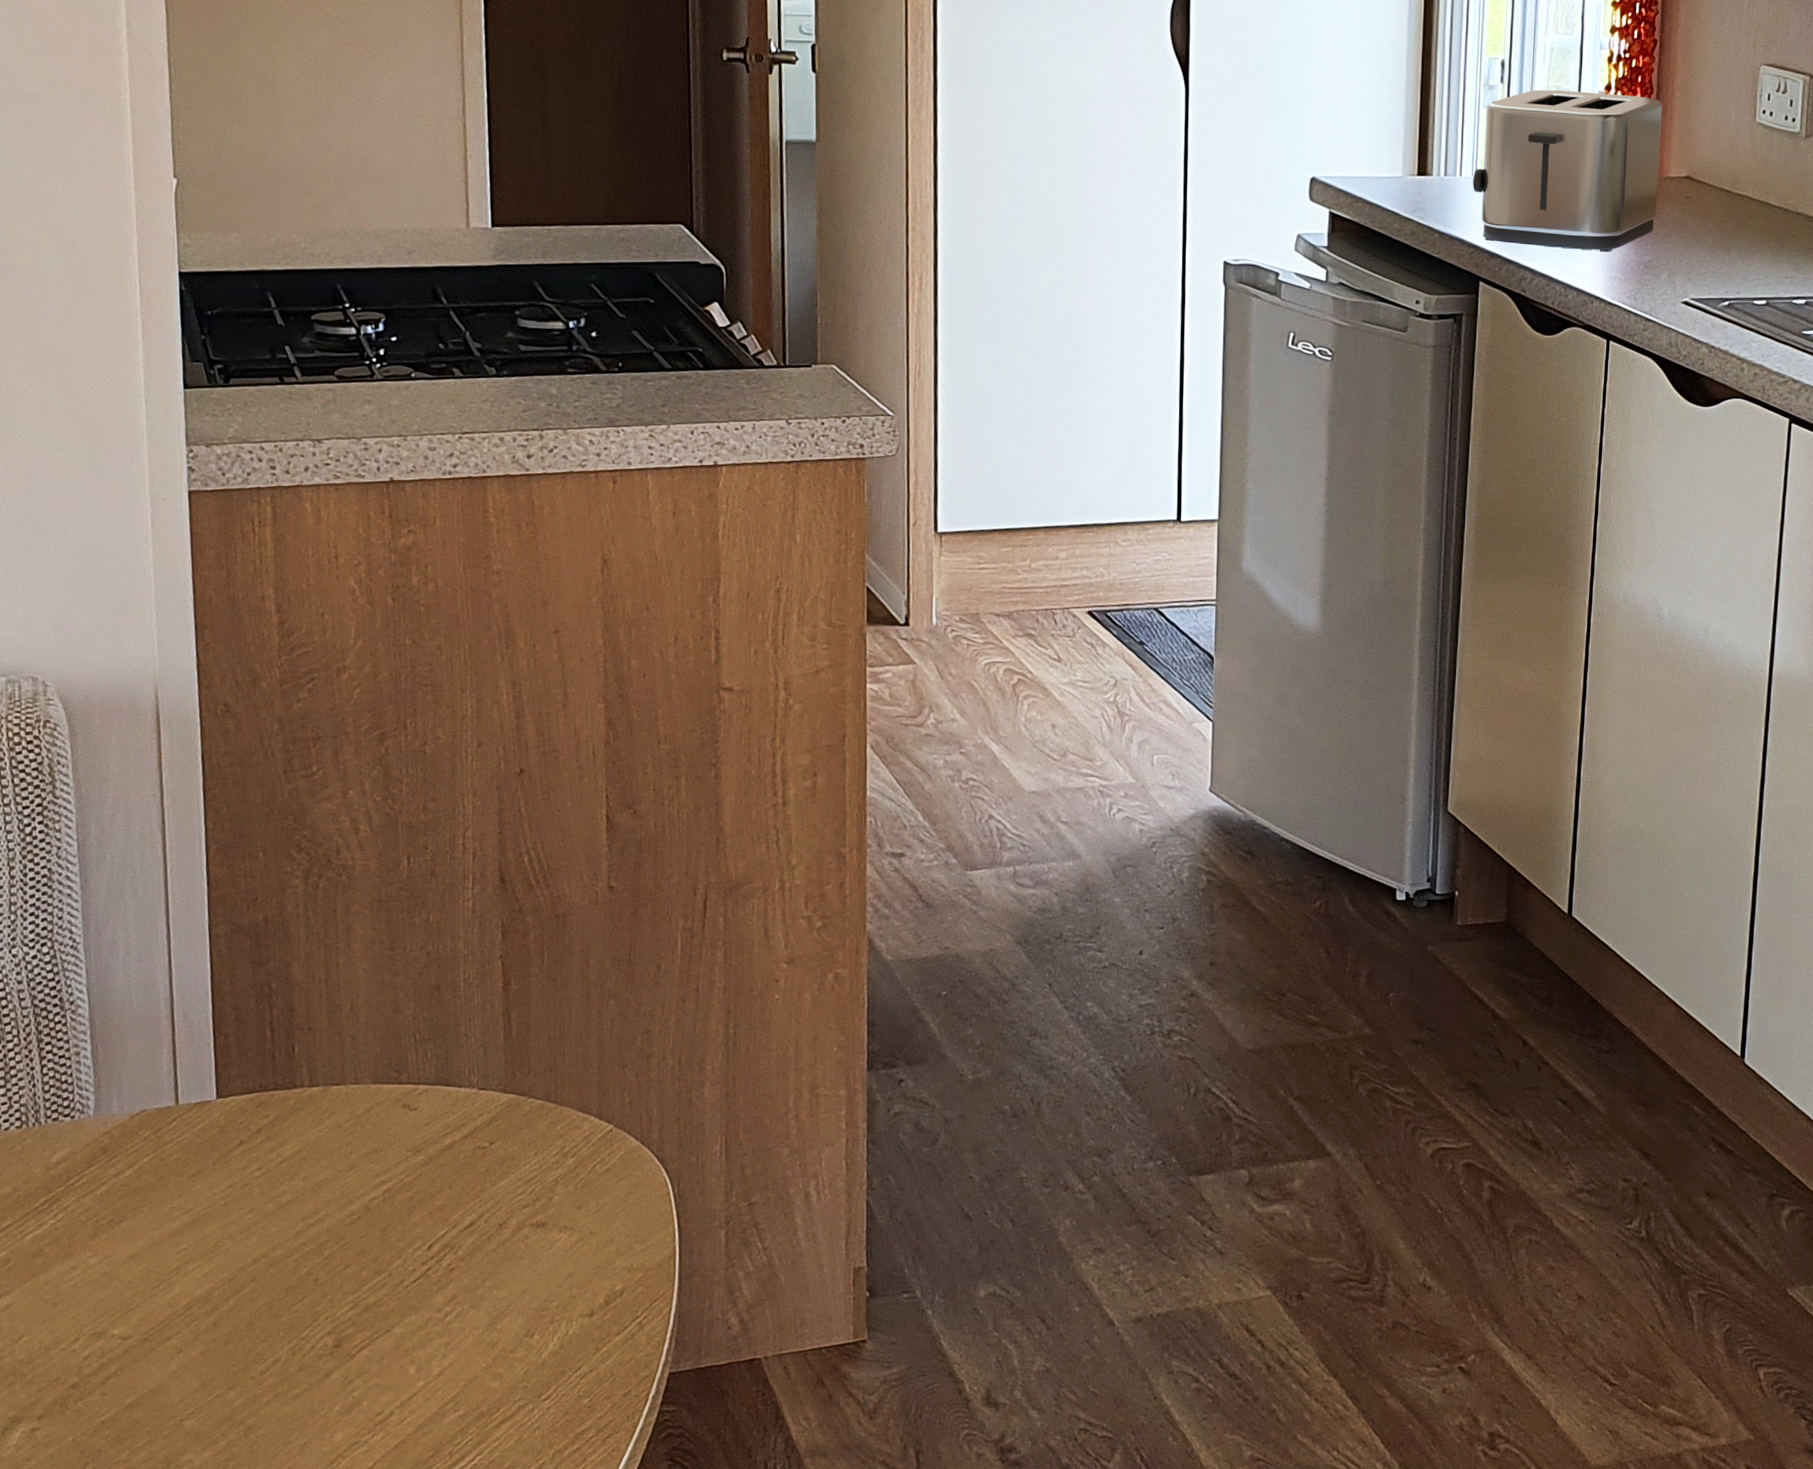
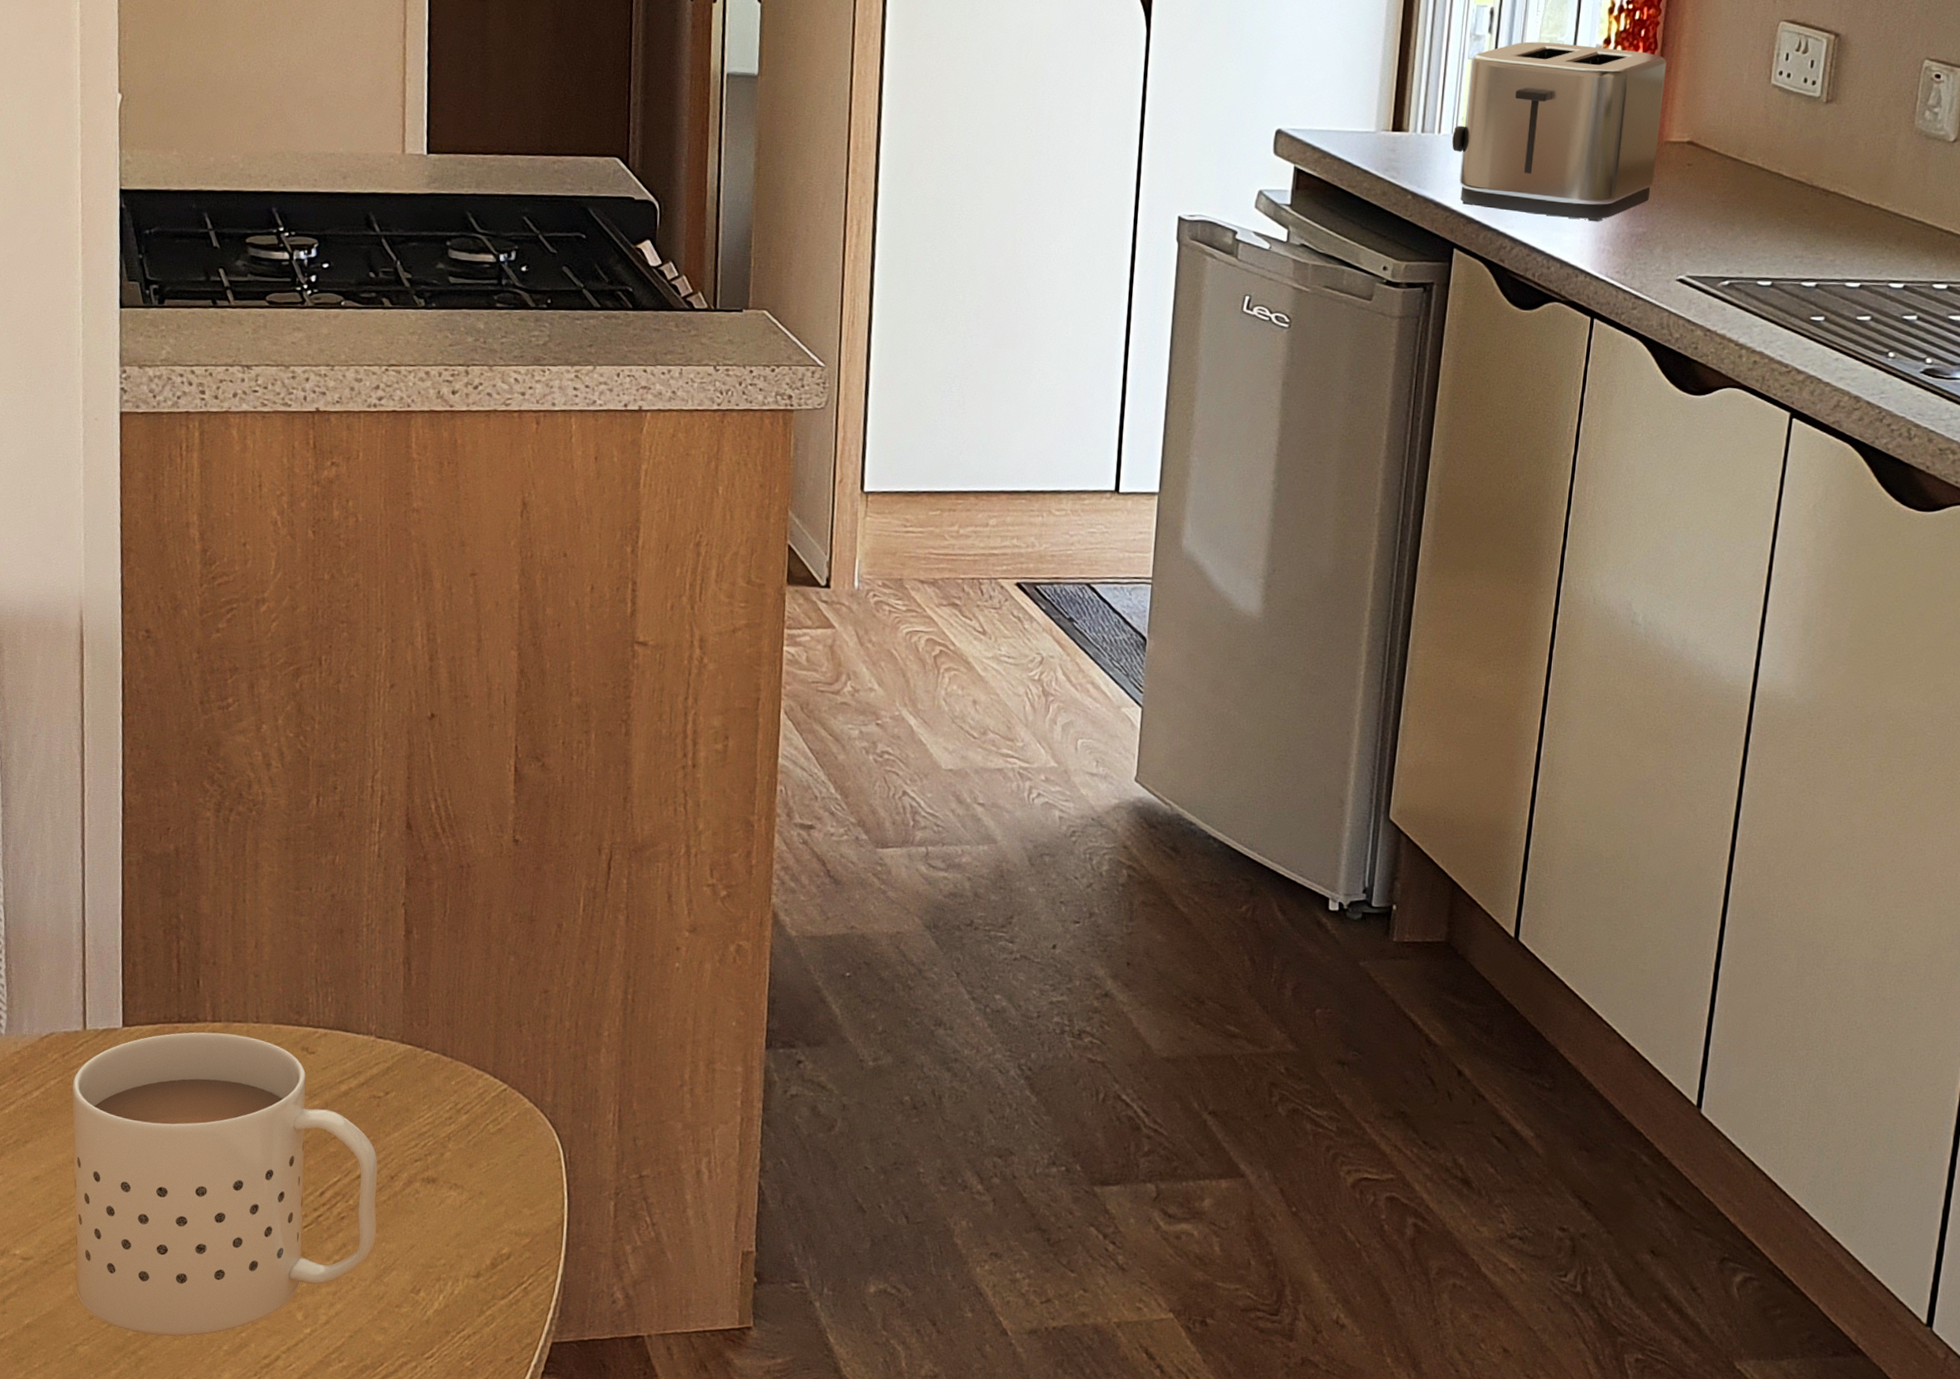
mug: none [166,1097,488,1403] -> present [72,1032,378,1337]

